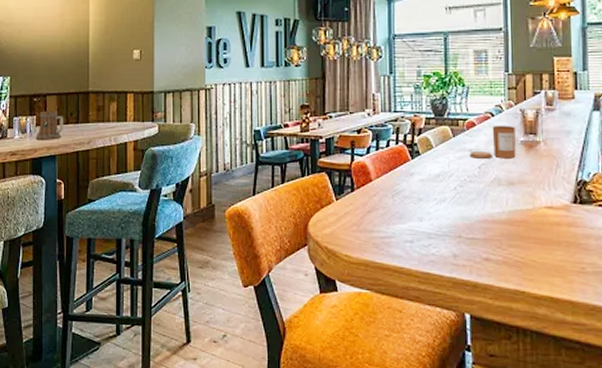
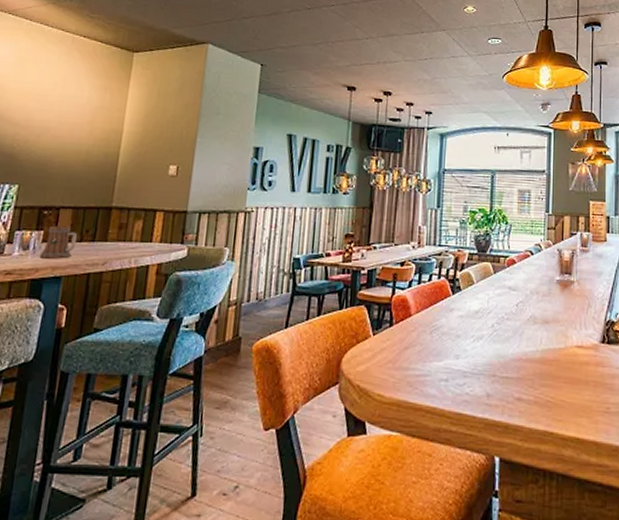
candle: present [469,126,516,159] -> none [508,264,552,298]

